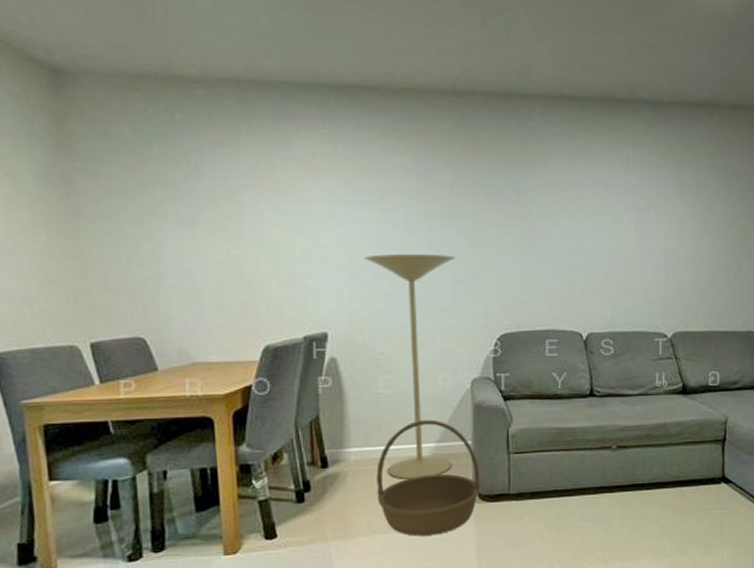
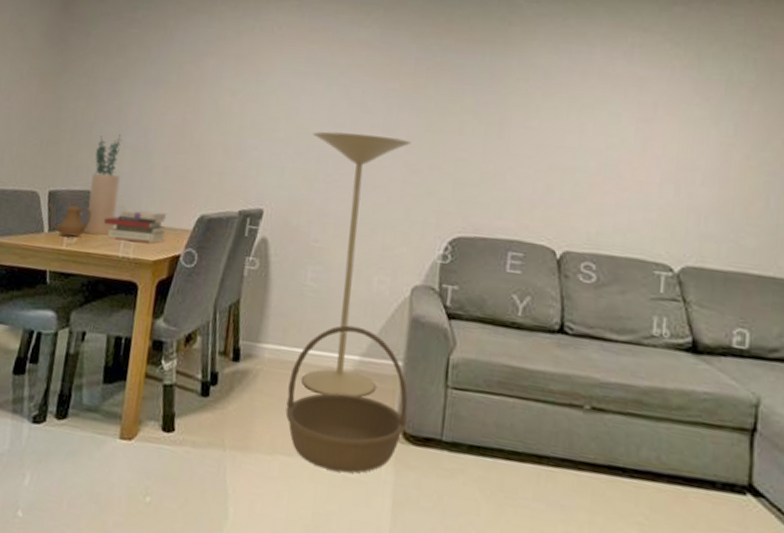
teapot: none [91,350,148,385] -> present [46,201,92,237]
vase: none [136,278,174,380] -> present [85,135,122,236]
books: none [161,348,233,381] -> present [103,209,167,245]

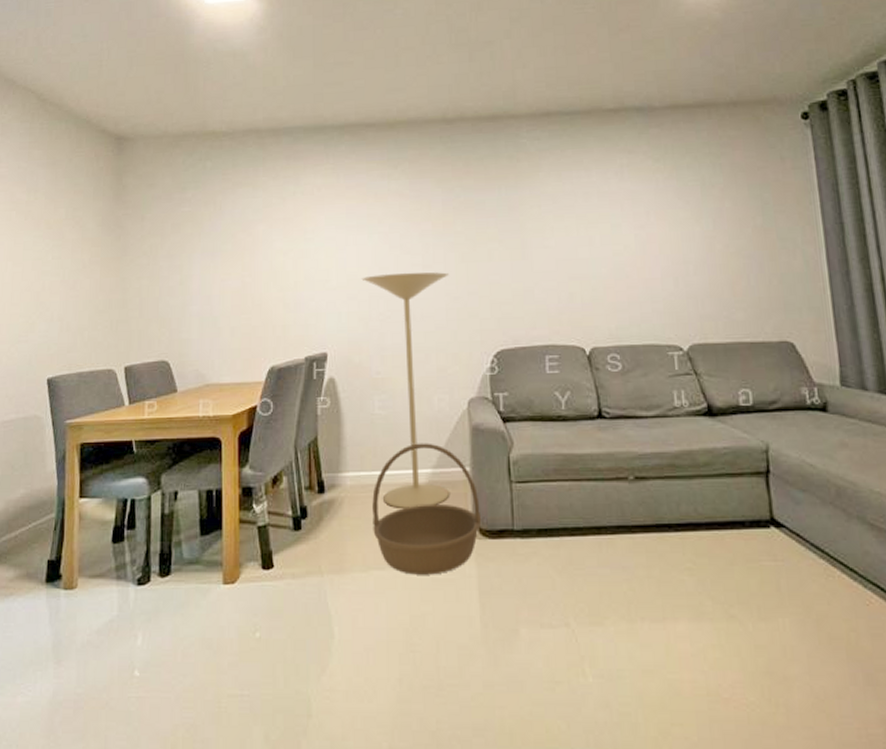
teapot: present [46,201,92,237] -> none [124,372,169,406]
vase: present [85,135,122,236] -> none [164,305,191,401]
books: present [103,209,167,245] -> none [180,370,241,402]

